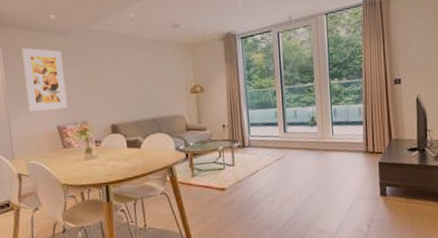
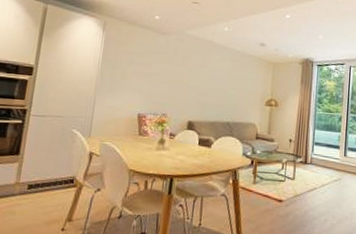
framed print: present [22,47,68,111] -> none [116,39,158,99]

